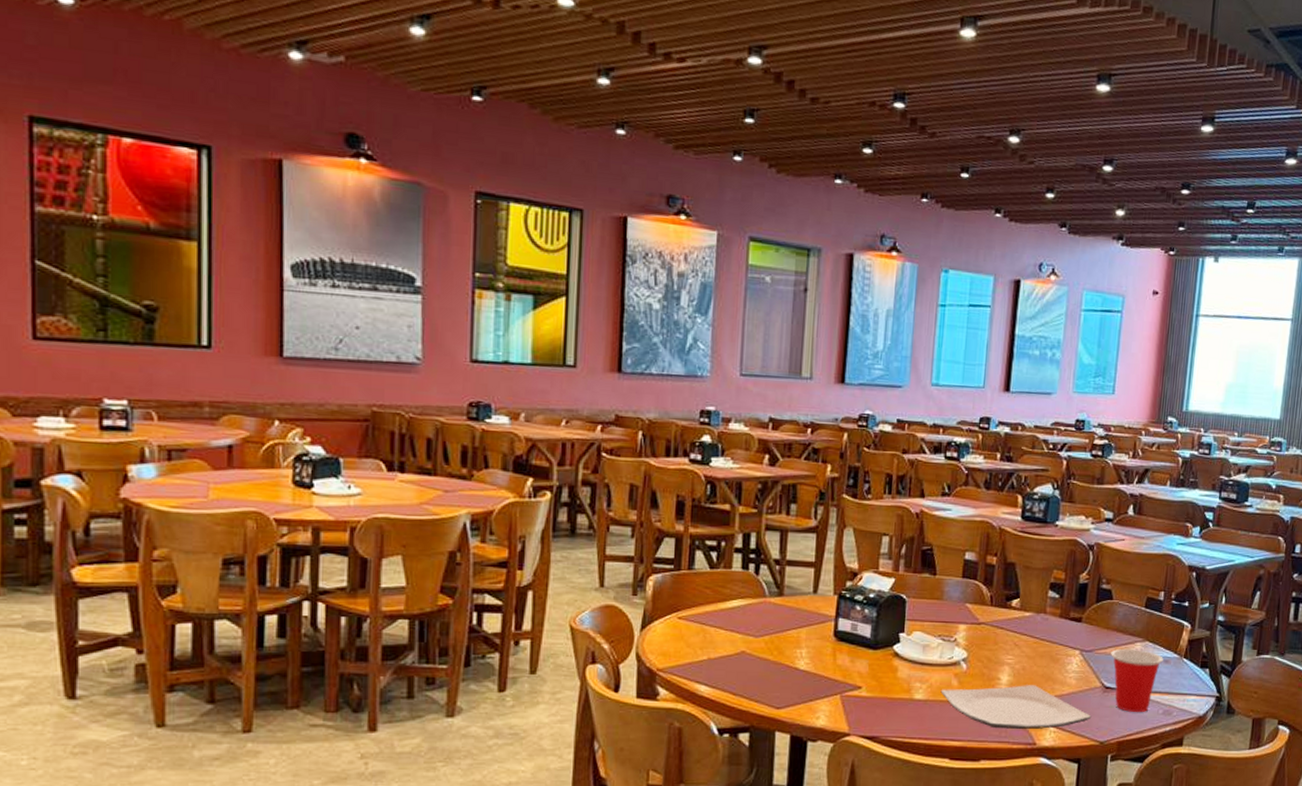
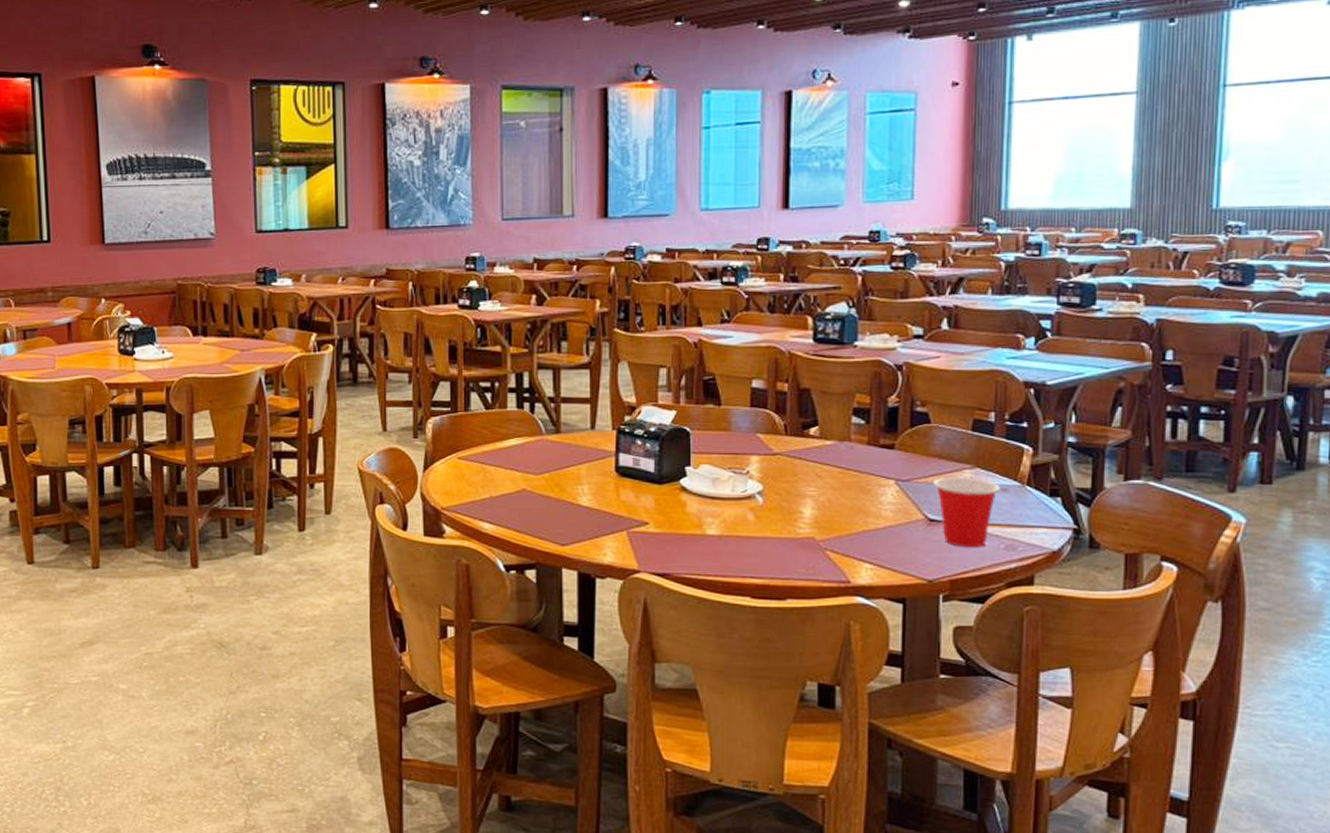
plate: present [940,685,1092,729] -> none [735,518,916,566]

